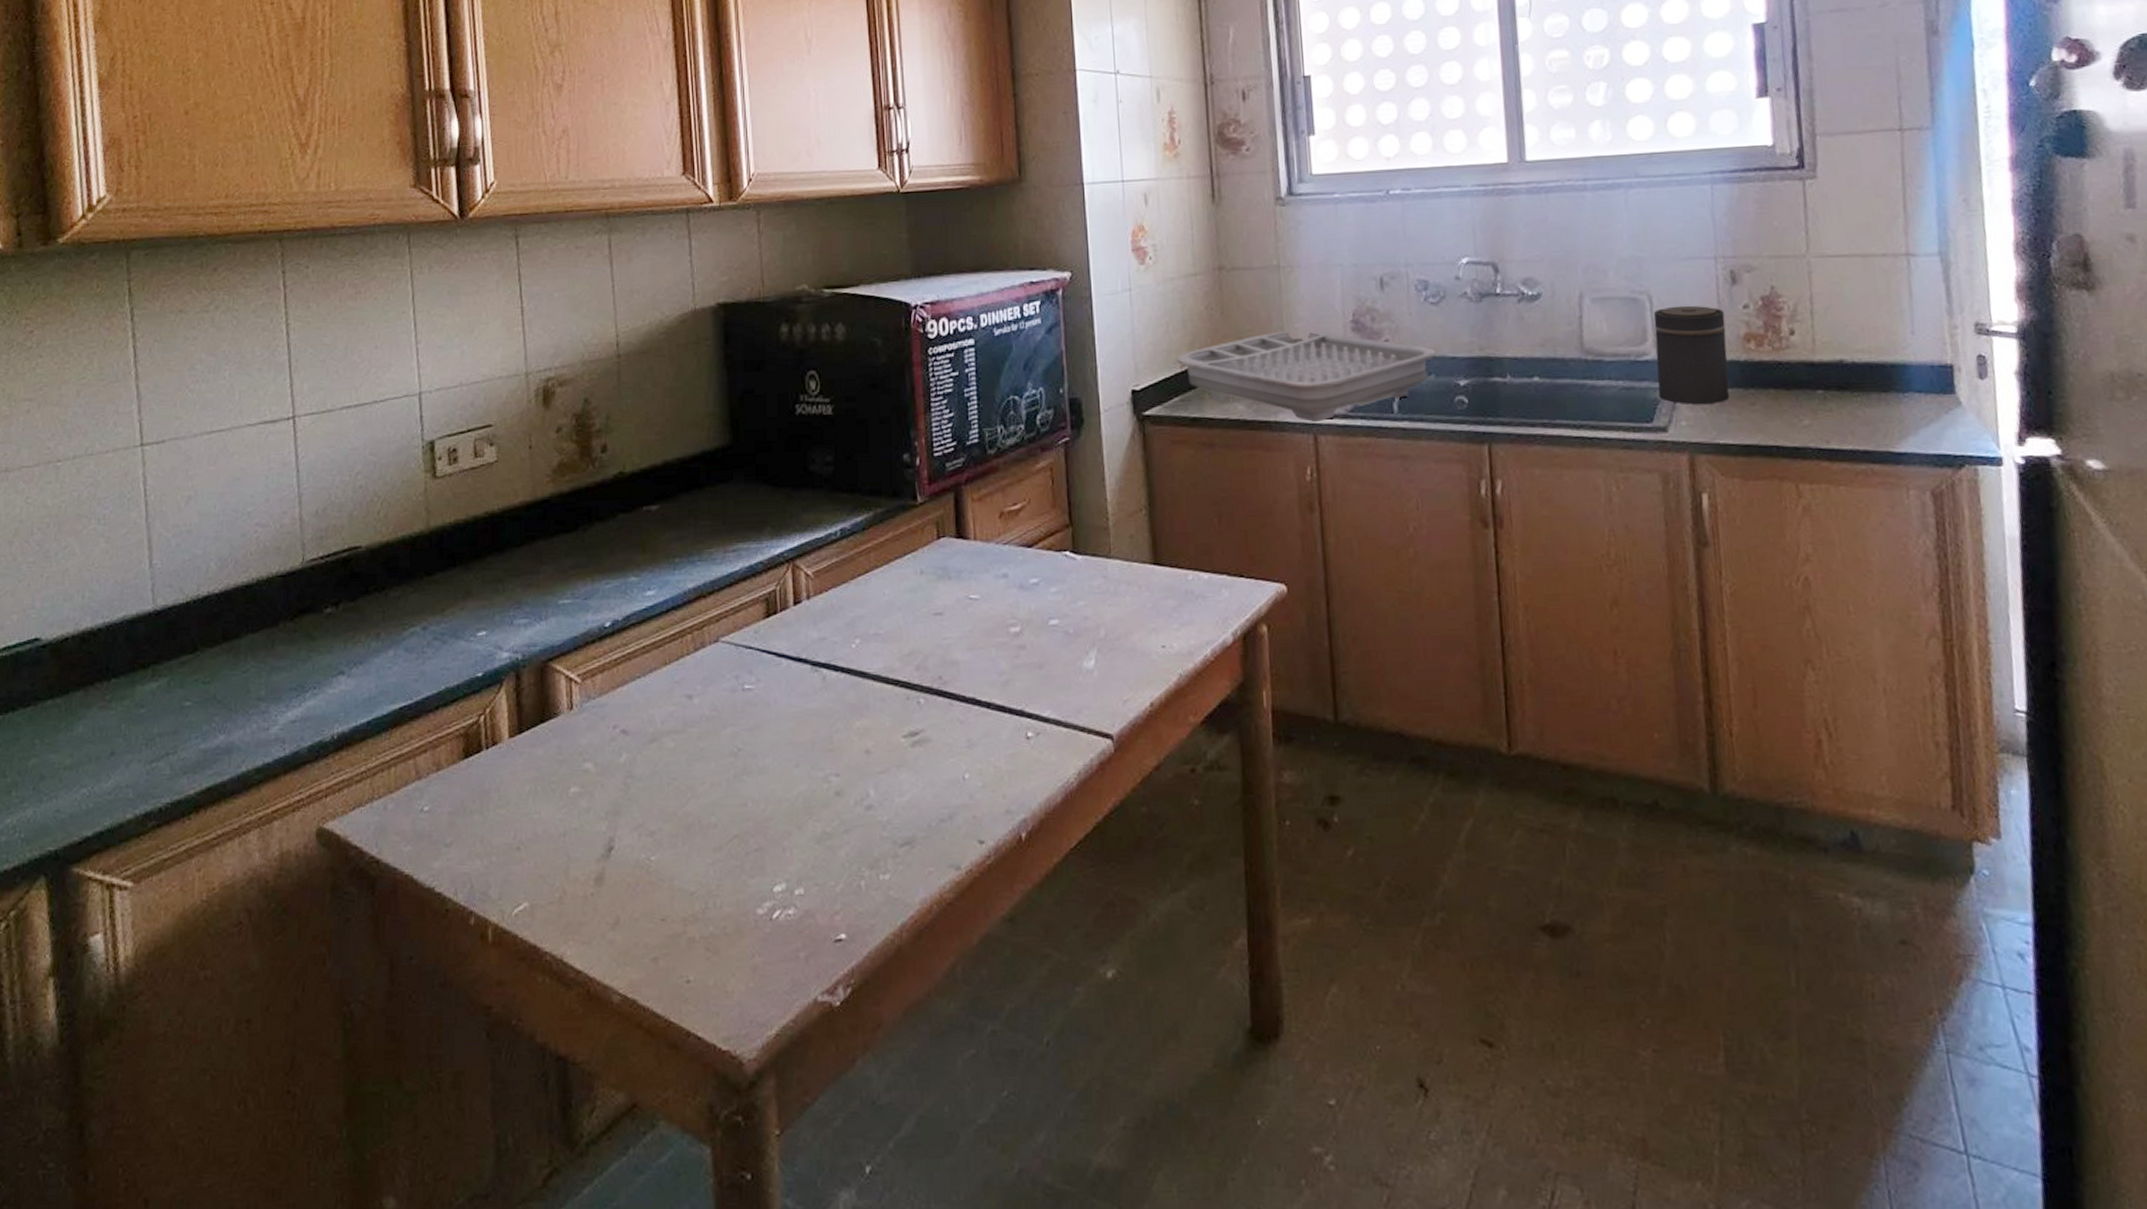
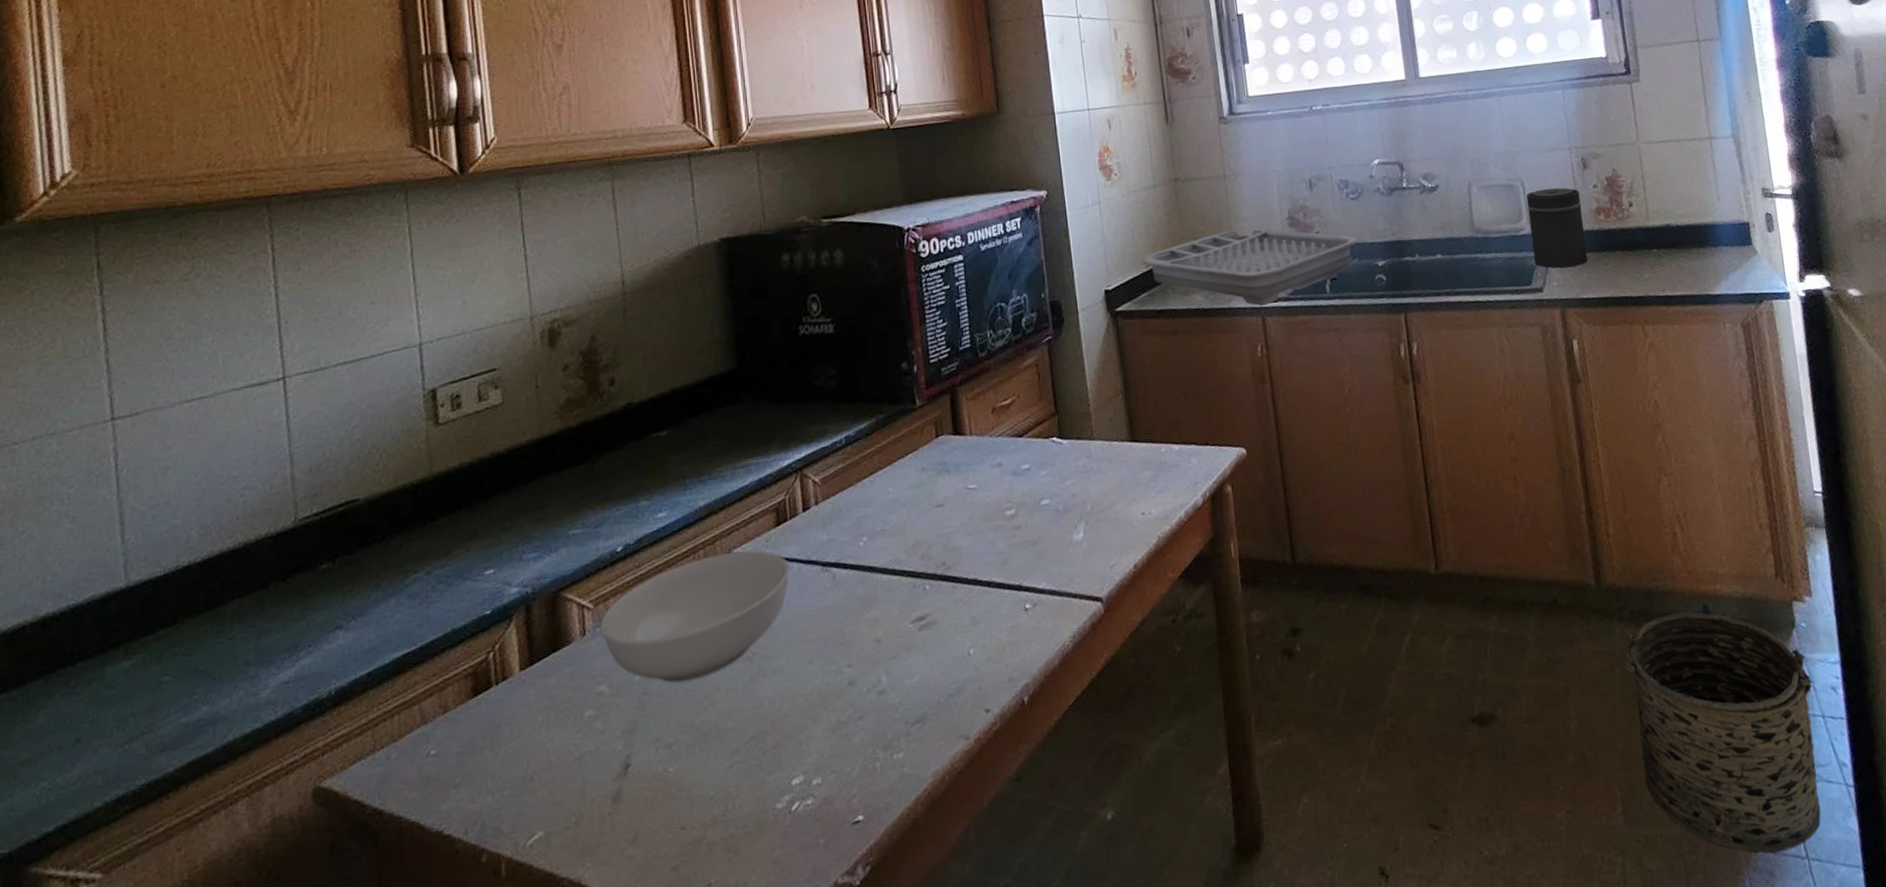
bowl: none [587,640,779,769] -> present [600,550,790,683]
bucket: none [1739,837,1993,1141] -> present [1623,612,1821,854]

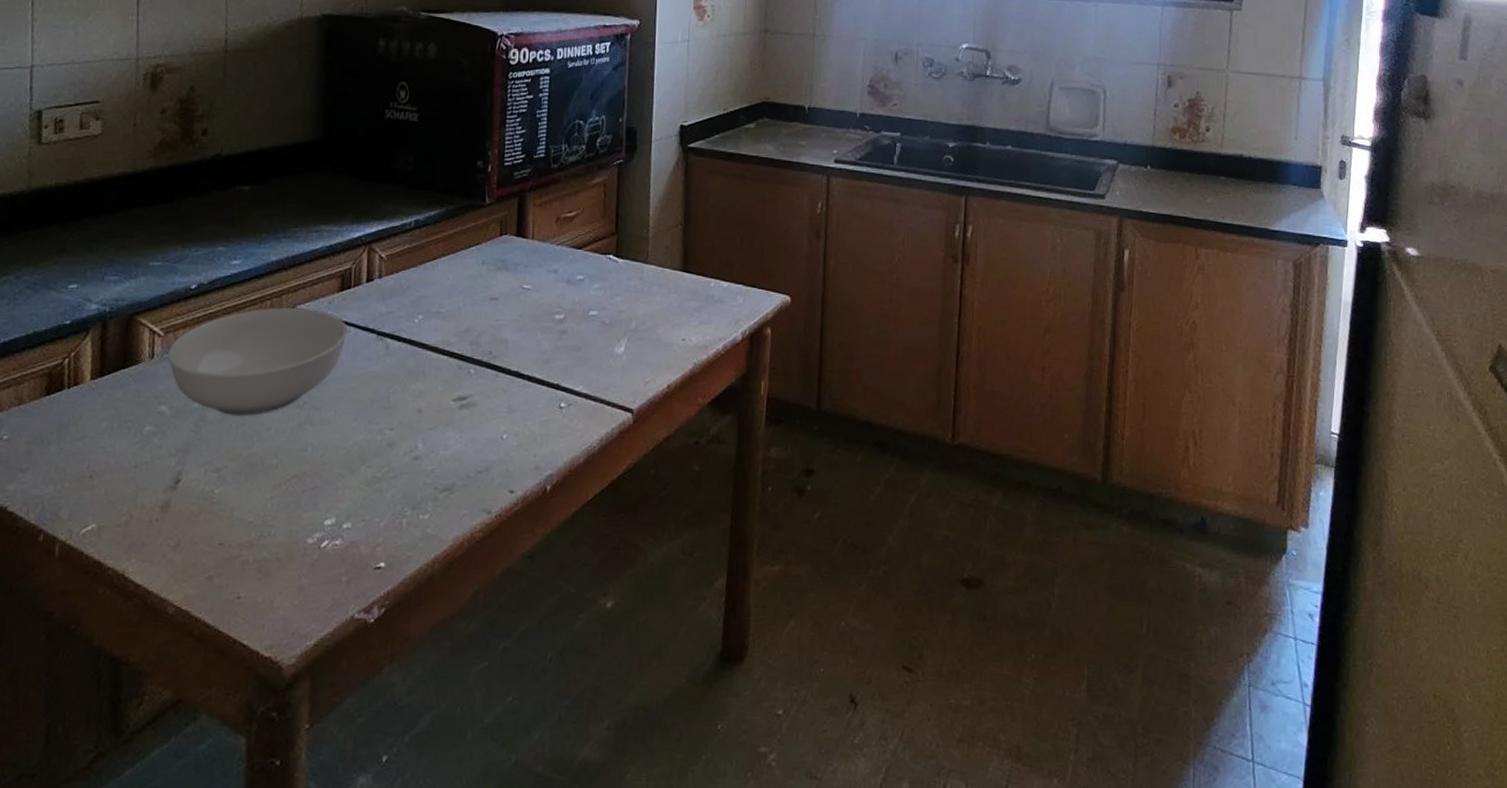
dish rack: present [1141,227,1359,307] -> none [720,88,934,167]
cylinder: present [1526,187,1588,268] -> none [1101,99,1159,180]
bucket: present [1623,612,1821,854] -> none [1113,520,1292,751]

